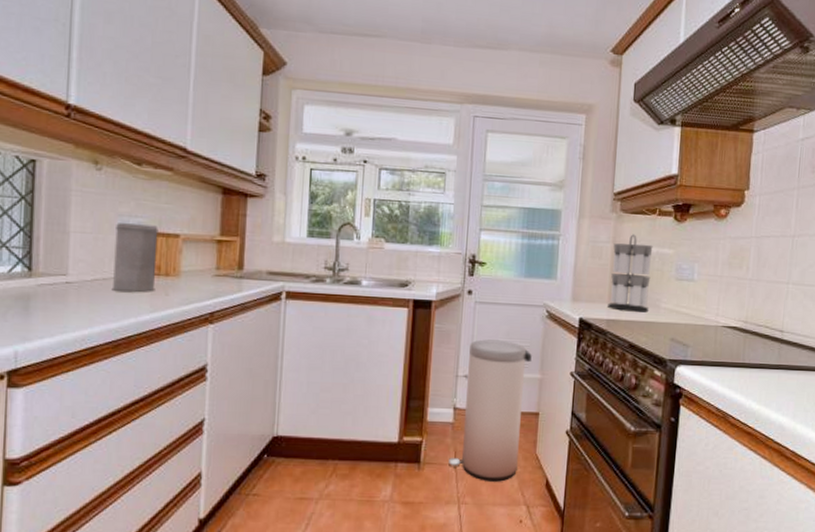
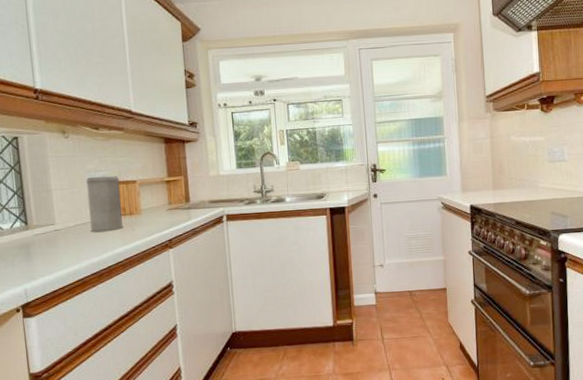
pedal bin: present [449,339,532,482] -> none [376,232,434,350]
spice rack: present [608,234,653,313] -> none [491,128,529,195]

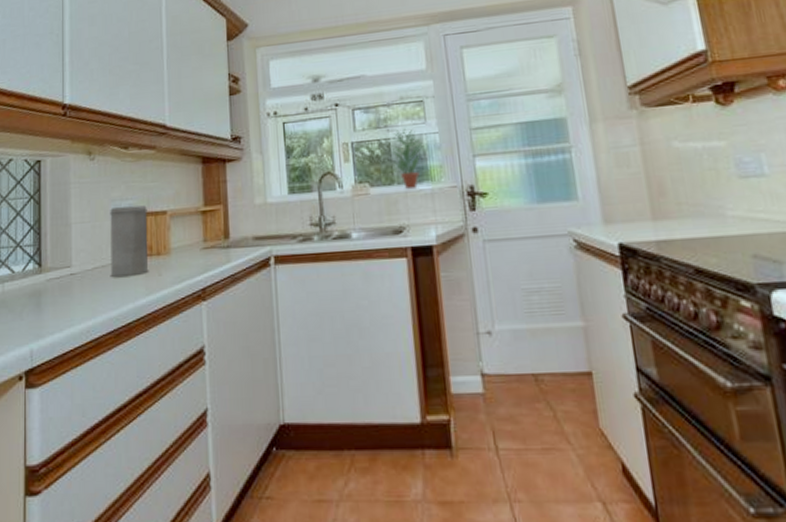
potted plant: none [317,120,340,167] -> present [391,128,423,190]

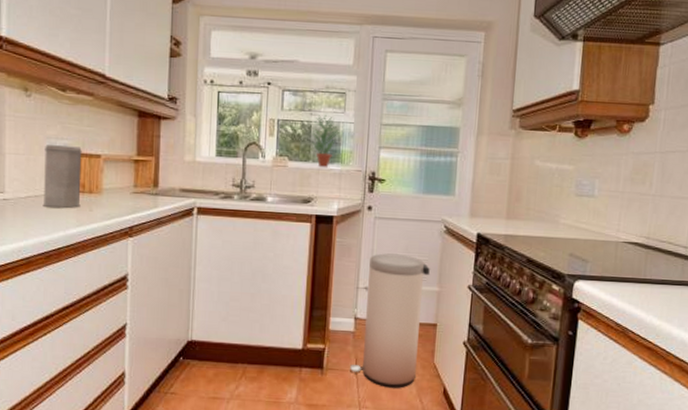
pedal bin: none [486,283,579,470] -> present [350,253,430,388]

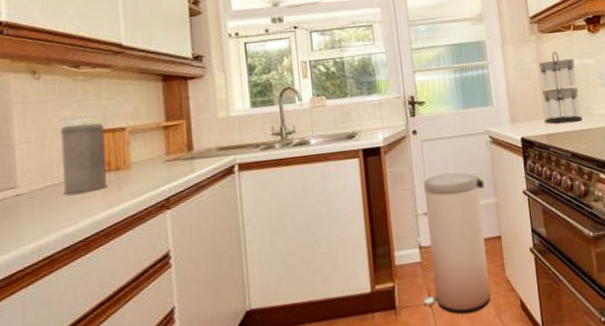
potted plant: present [311,114,339,168] -> none [345,48,372,101]
spice rack: none [506,150,552,228] -> present [538,51,584,125]

